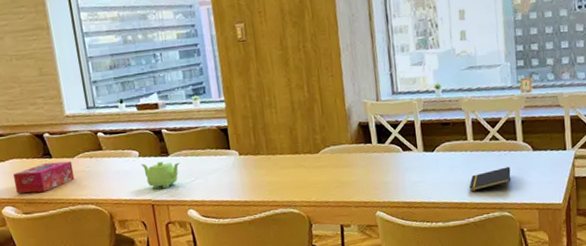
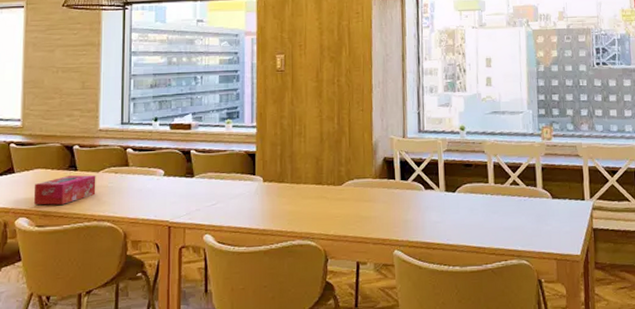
teapot: present [140,161,180,189] -> none [164,182,204,211]
notepad: present [469,166,511,191] -> none [488,213,530,236]

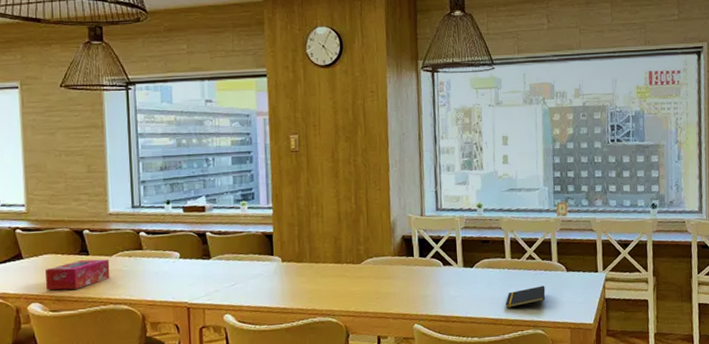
notepad: none [488,213,530,236] -> present [505,285,546,308]

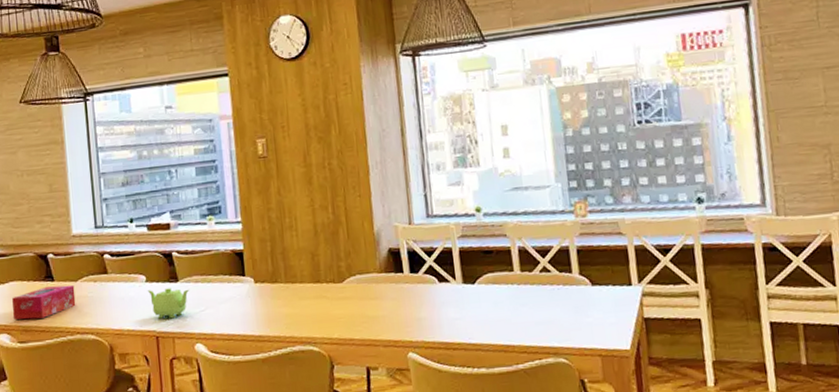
teapot: none [180,264,221,292] -> present [147,288,190,319]
notepad: present [505,285,546,308] -> none [517,303,567,332]

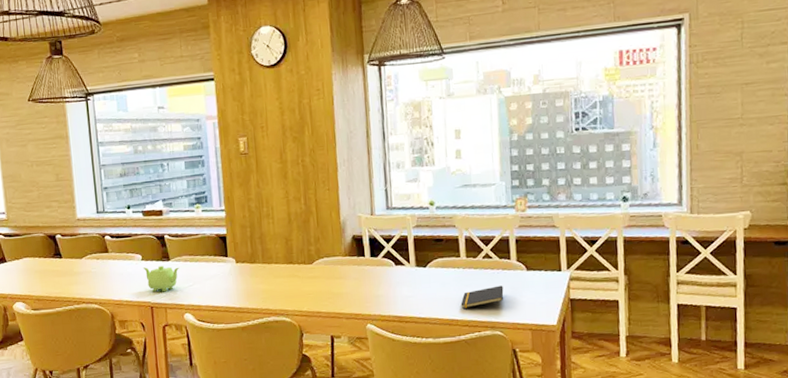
tissue box: present [12,285,76,320] -> none [26,261,81,291]
notepad: none [517,303,567,332] -> present [461,285,504,309]

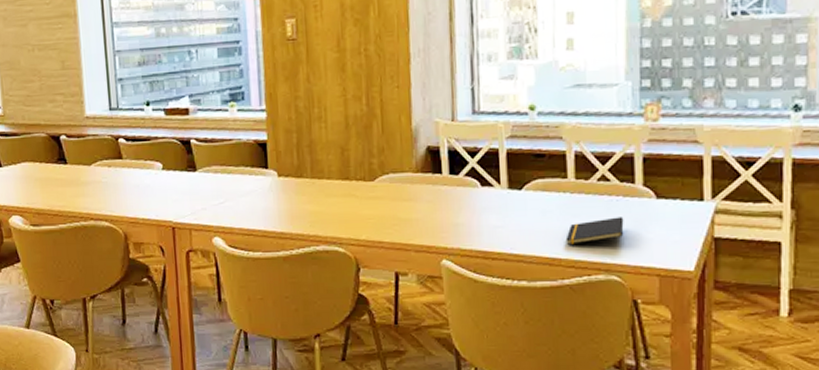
teapot: present [143,266,180,292] -> none [163,177,209,210]

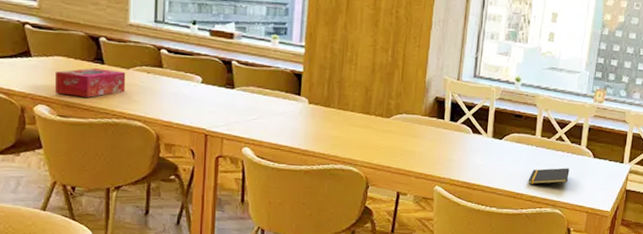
tissue box: none [24,168,90,203] -> present [56,68,126,98]

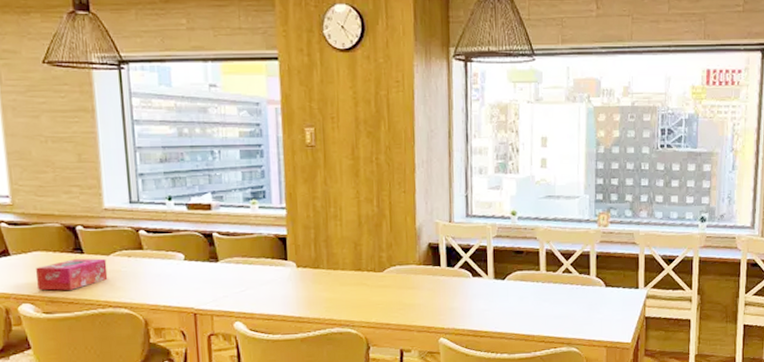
notepad: present [528,167,570,185] -> none [538,301,582,324]

